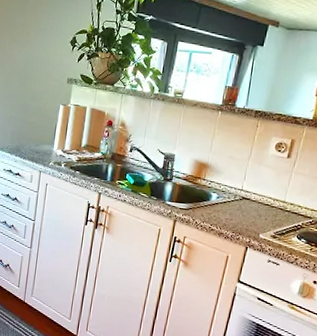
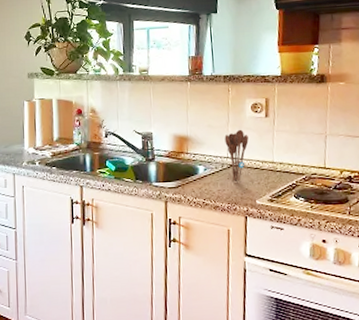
utensil holder: none [242,165,266,214] -> present [224,129,249,182]

